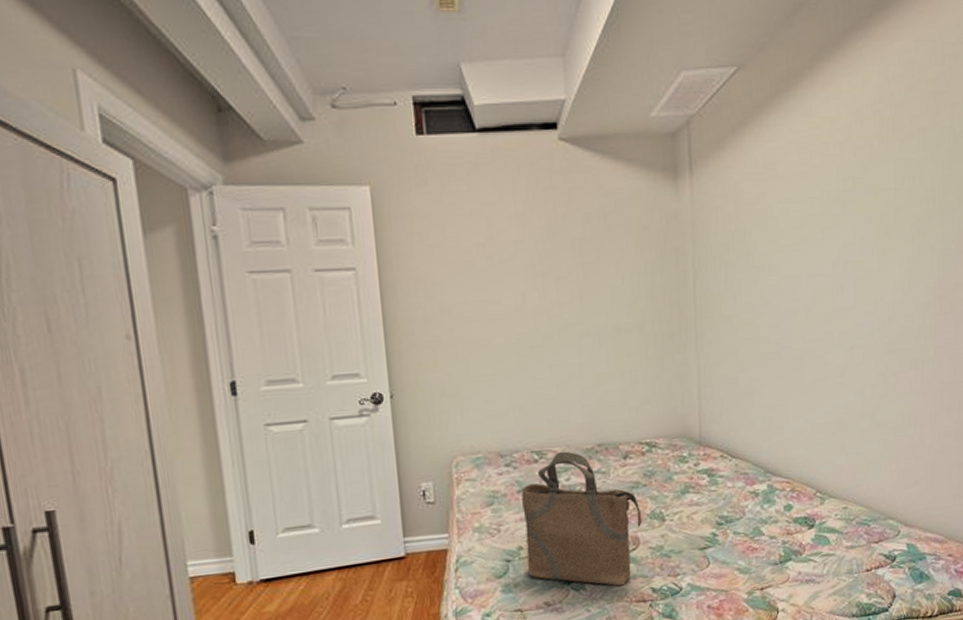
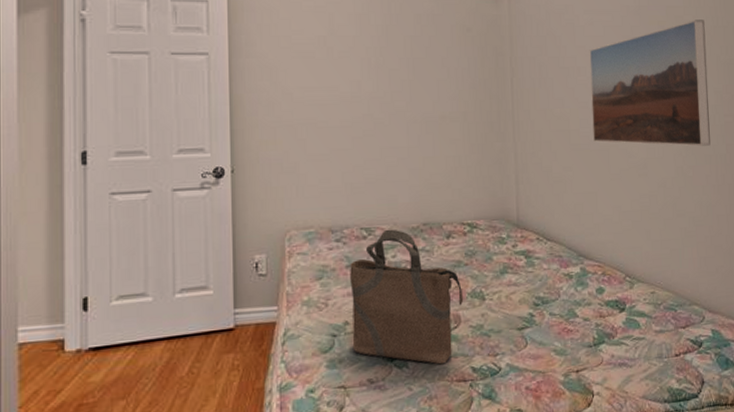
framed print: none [783,203,919,350] -> present [589,19,711,146]

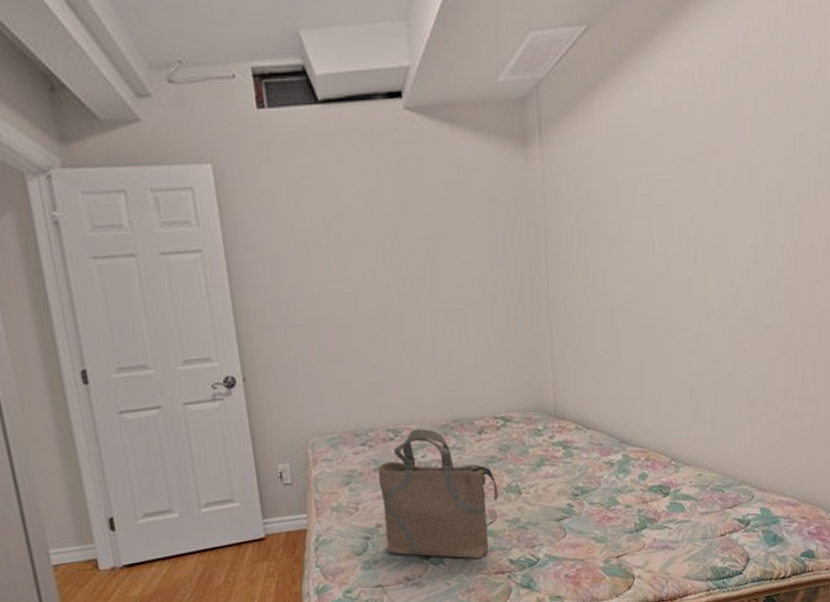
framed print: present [589,19,711,146] -> none [636,163,774,319]

